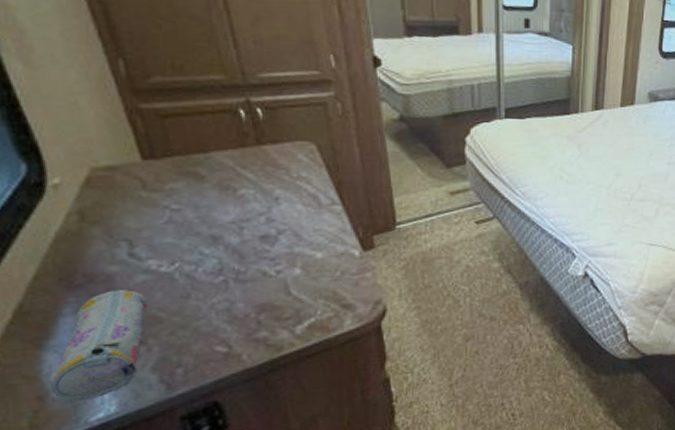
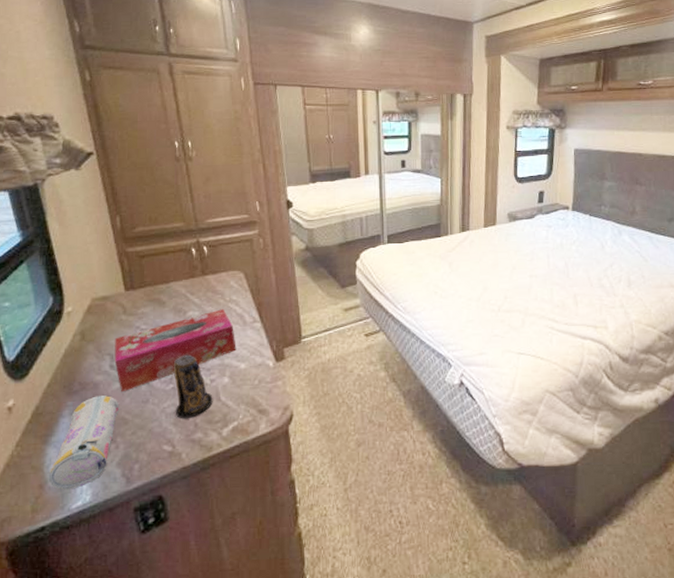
tissue box: none [132,188,310,285] -> present [114,309,236,391]
candle: none [222,241,281,317] -> present [173,354,213,419]

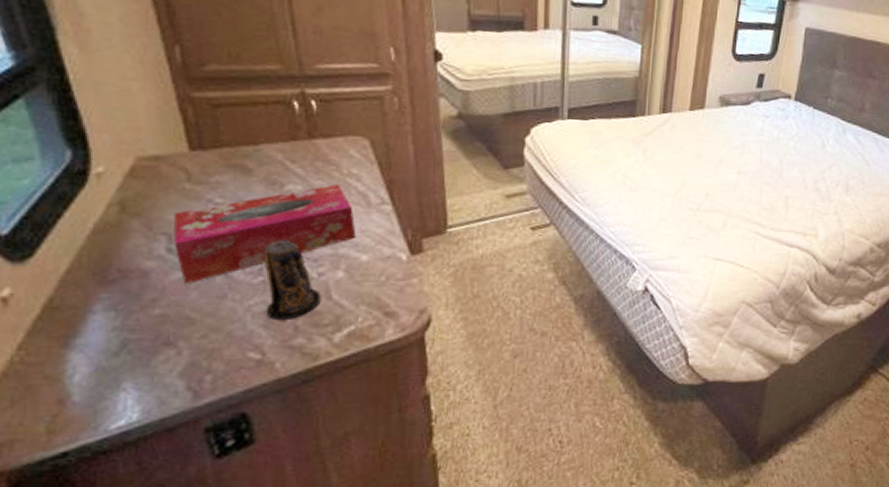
pencil case: present [48,396,120,490] -> none [72,287,182,406]

